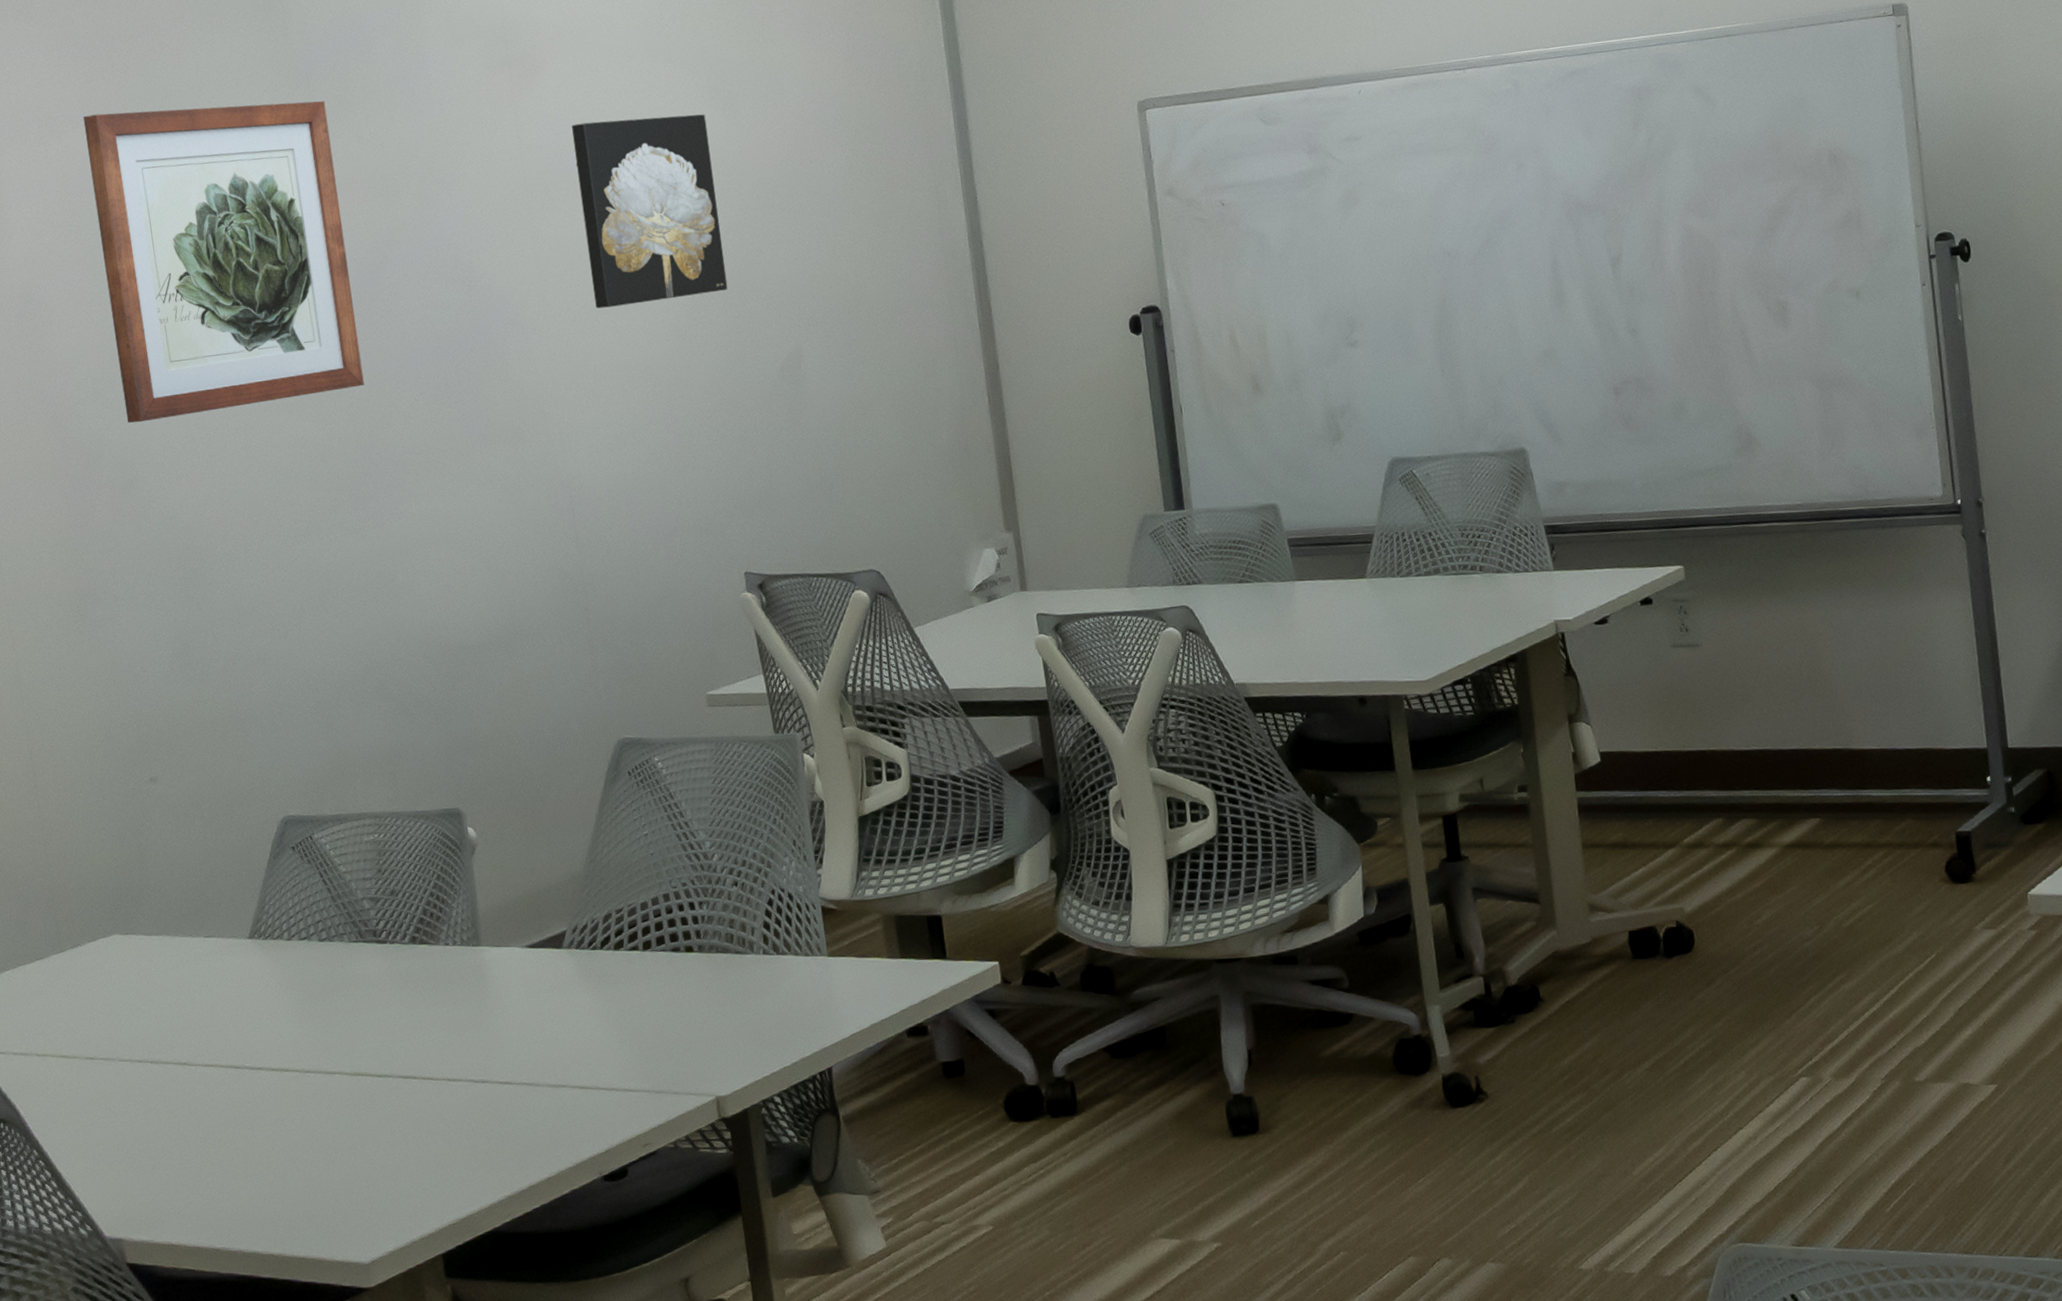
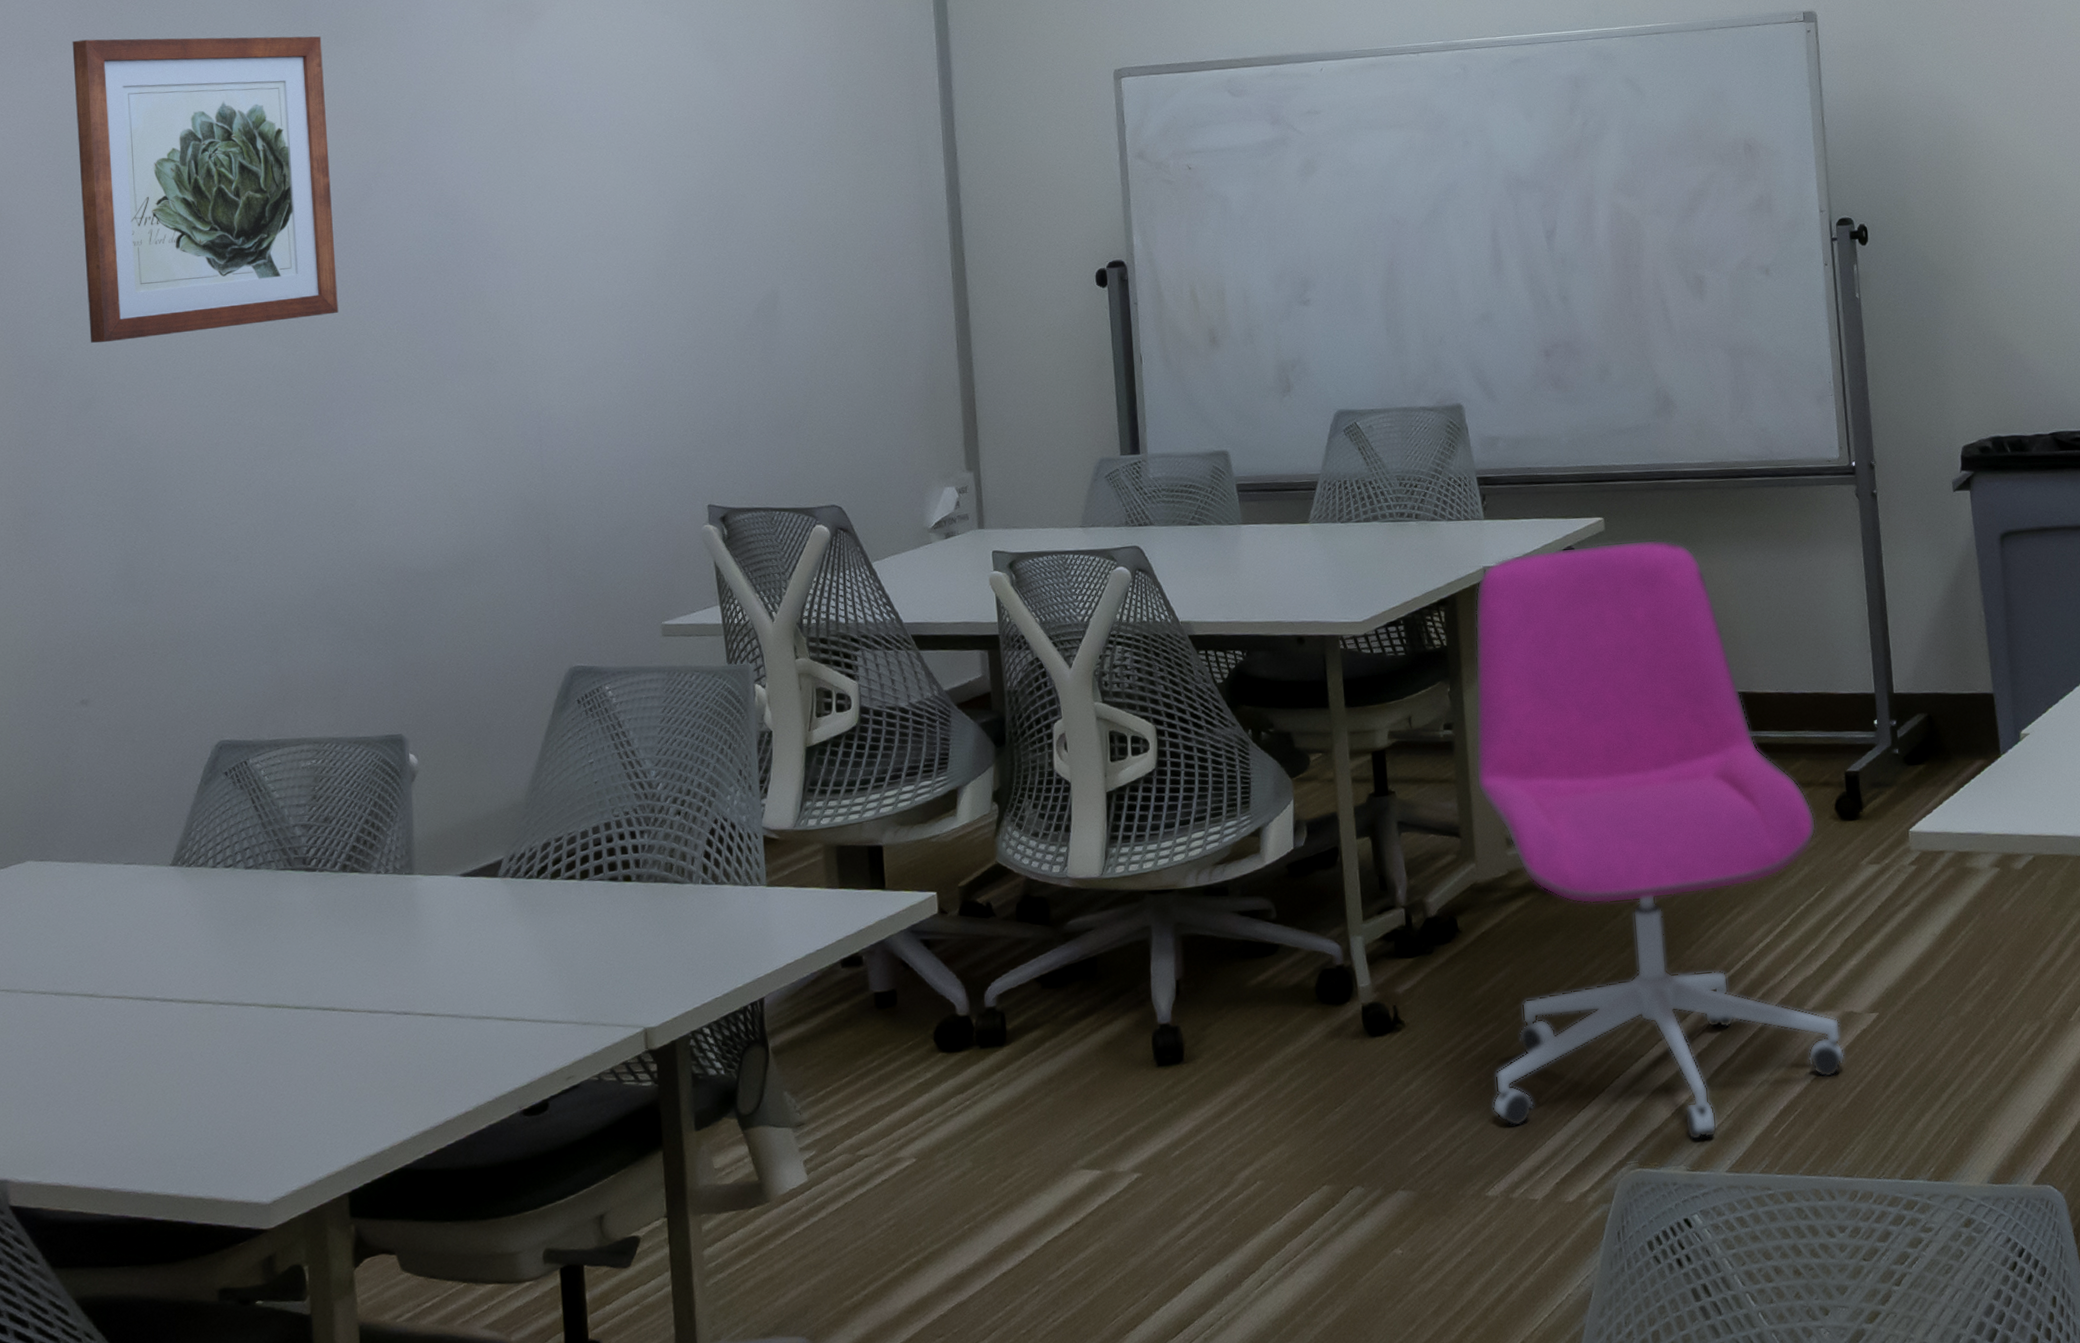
wall art: present [571,114,728,309] -> none [565,64,710,246]
office chair: none [1547,587,1961,1215] -> present [1475,539,1845,1141]

